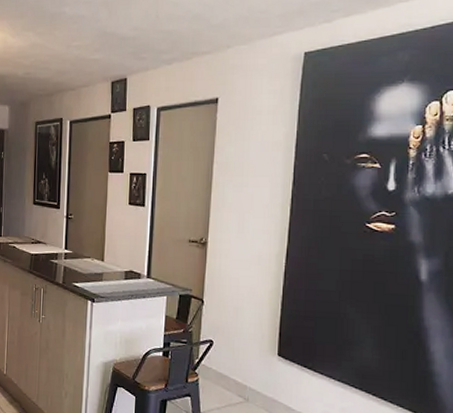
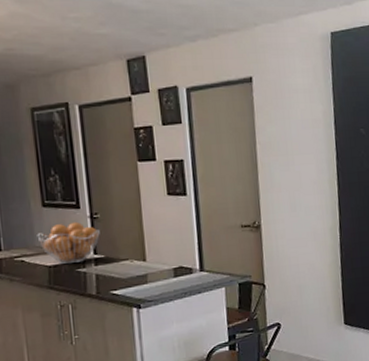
fruit basket: none [26,219,72,254] -> present [36,221,100,264]

